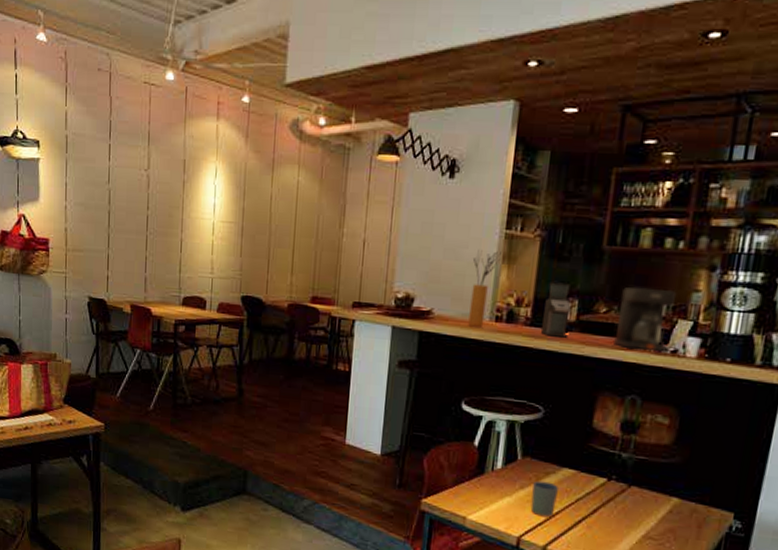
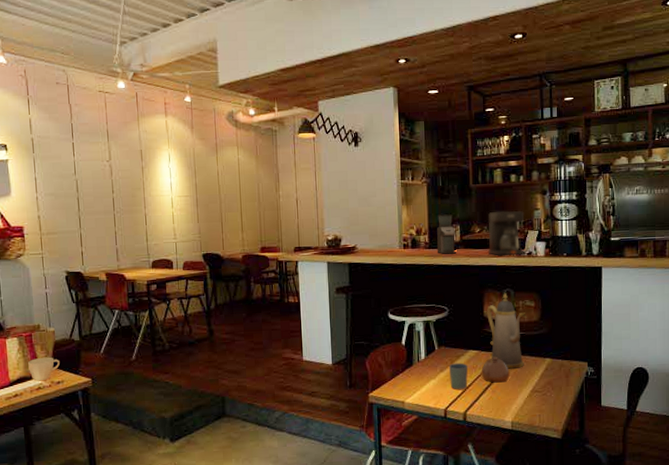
cup: none [41,390,73,417] -> present [28,357,60,382]
vase: present [468,250,501,327] -> none [381,196,401,255]
sugar bowl: none [575,481,617,518] -> present [481,356,510,383]
coffee pot: none [594,399,656,504] -> present [487,292,527,369]

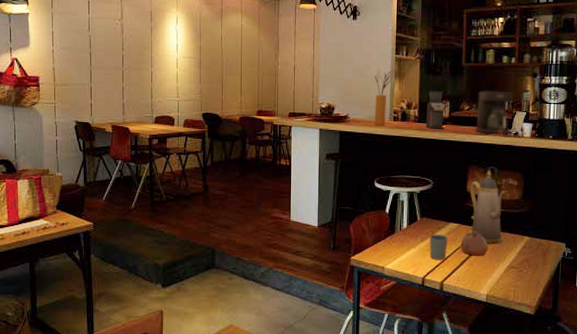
cup: present [28,357,60,382] -> none [37,199,65,222]
vase: none [381,196,401,255] -> present [375,70,394,126]

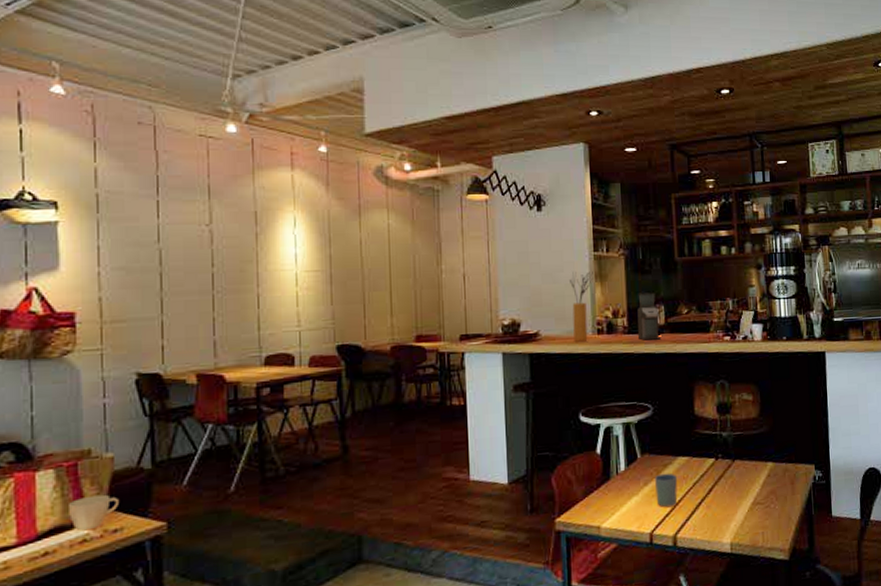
cup: none [37,199,65,222] -> present [69,494,119,532]
sugar bowl: present [460,231,488,256] -> none [693,463,727,496]
coffee pot: present [470,169,509,244] -> none [698,384,745,478]
coffee maker: present [476,90,513,135] -> none [697,287,742,342]

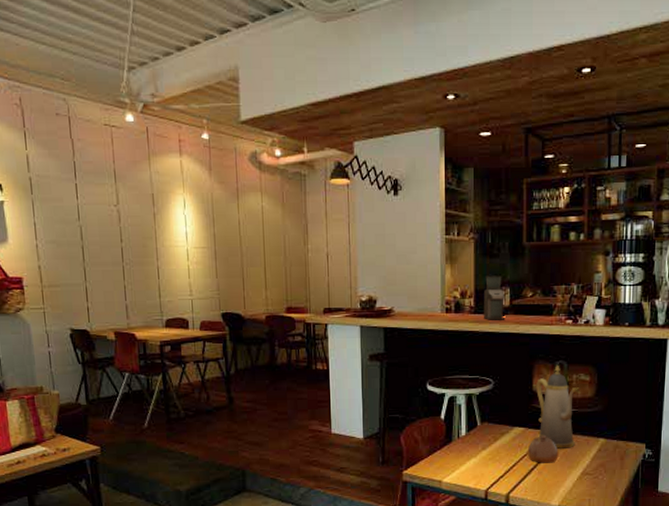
cup: present [69,494,119,532] -> none [31,422,65,448]
vase: present [570,271,593,342] -> none [422,254,444,319]
mug: present [654,473,678,508] -> none [491,440,512,470]
sugar bowl: none [693,463,727,496] -> present [527,435,559,463]
coffee pot: none [698,384,745,478] -> present [536,364,581,449]

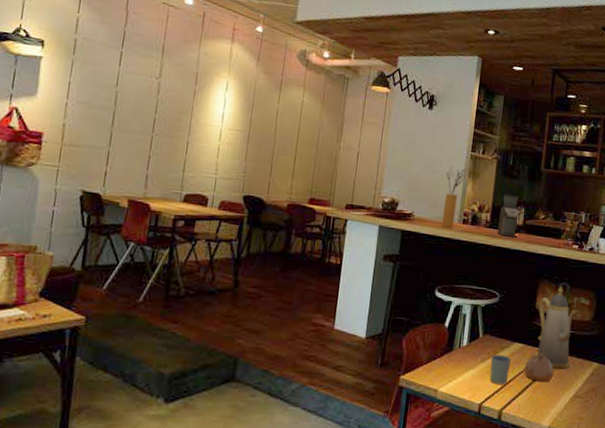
vase: none [422,254,444,319] -> present [441,166,468,228]
mug: none [491,440,512,470] -> present [489,354,511,385]

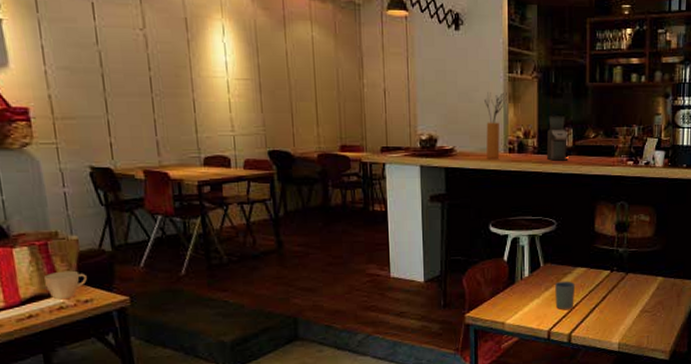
cup: none [11,284,52,312] -> present [44,270,87,300]
sugar bowl: present [523,353,554,383] -> none [589,274,619,303]
coffee pot: present [537,286,581,369] -> none [598,205,641,288]

